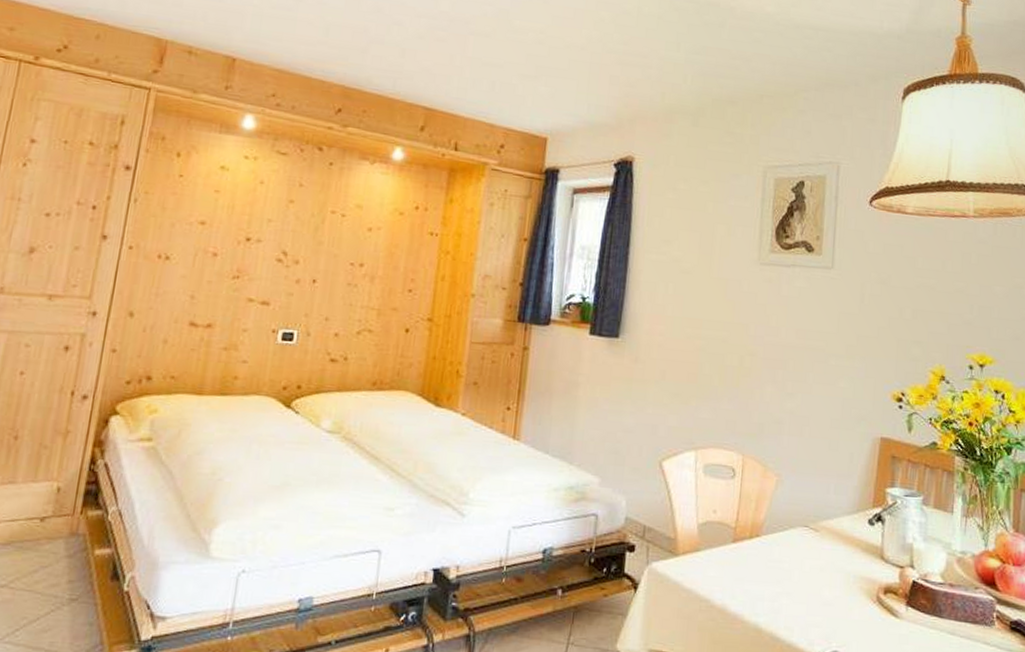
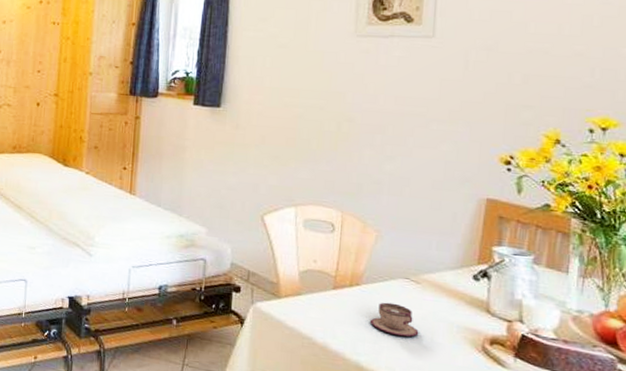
teacup: none [770,554,817,592] -> present [371,302,419,337]

